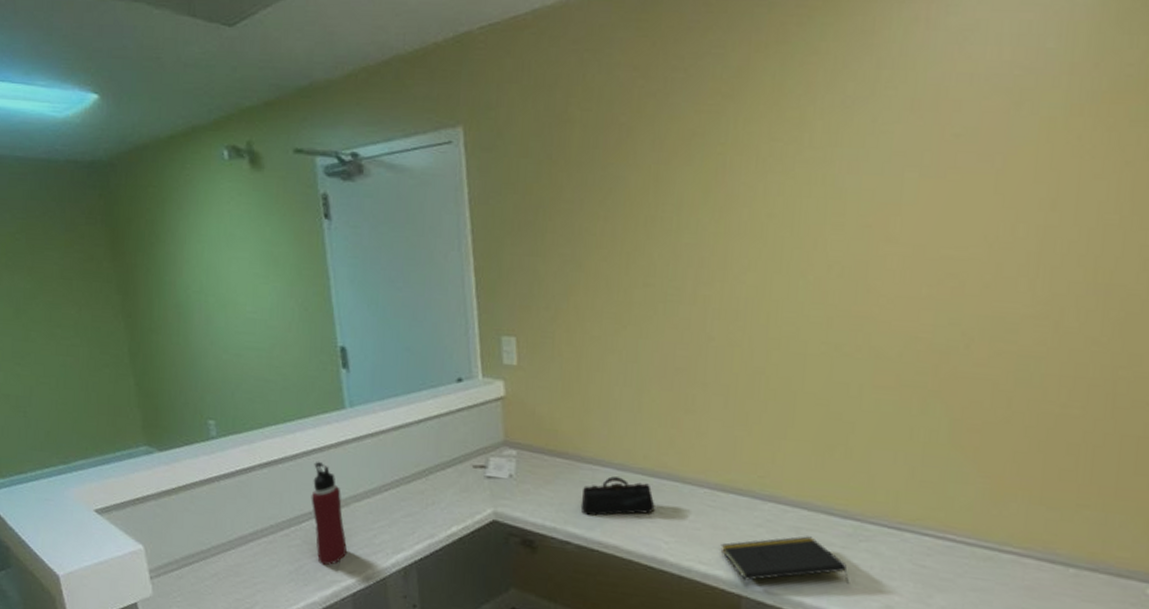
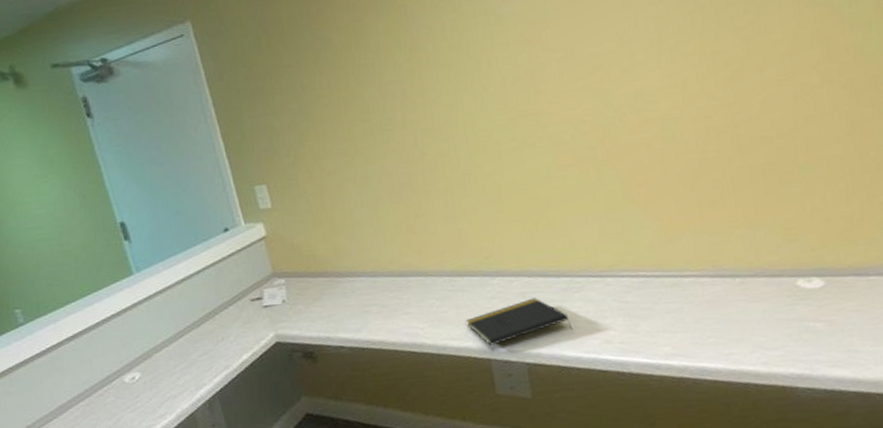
water bottle: present [311,461,348,566] -> none [114,324,157,415]
pencil case: present [580,476,655,516] -> none [345,283,407,321]

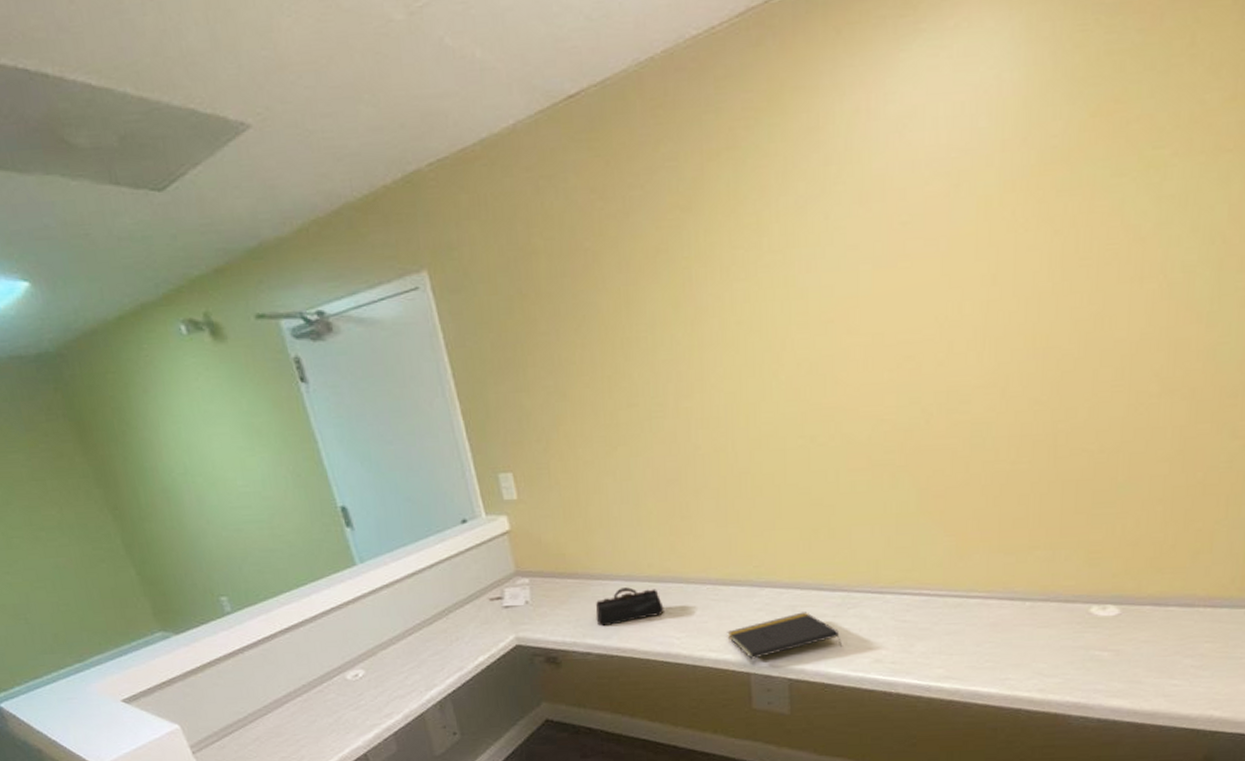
pencil case: none [345,283,407,321] -> present [595,587,664,627]

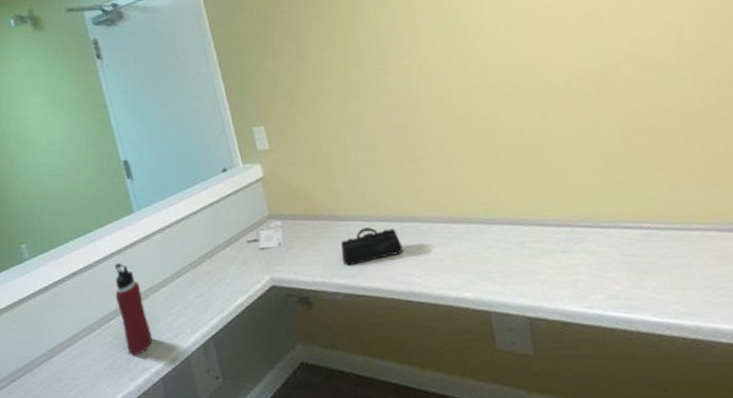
water bottle: none [335,618,383,713] -> present [114,262,153,356]
notepad: present [727,612,842,659] -> none [463,248,575,297]

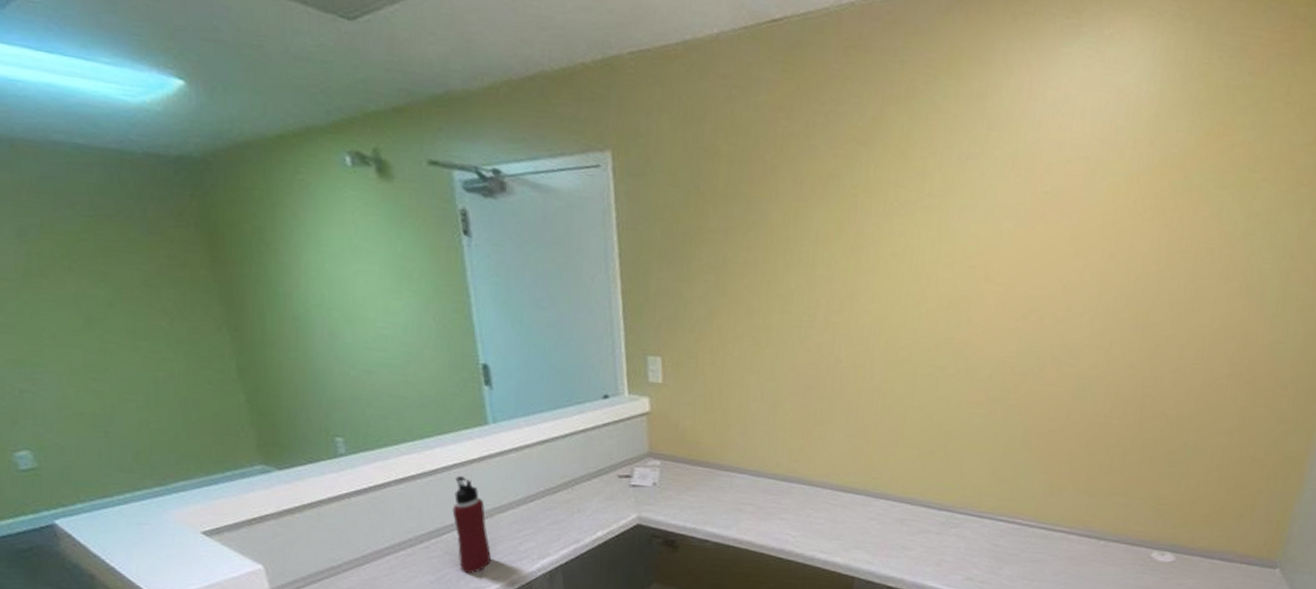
pencil case: present [341,227,403,267] -> none [719,482,785,517]

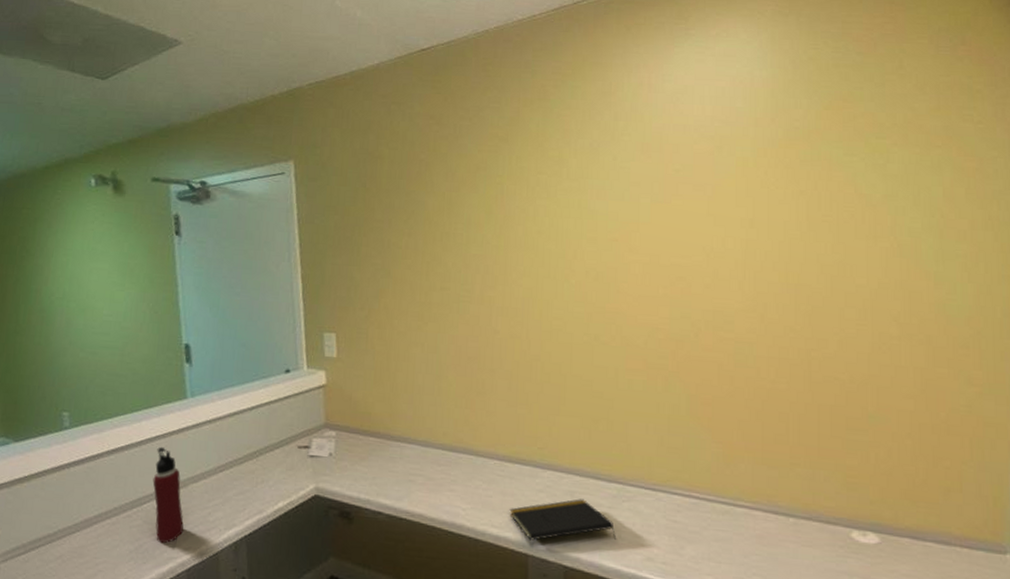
notepad: none [839,525,940,564] -> present [509,499,616,541]

